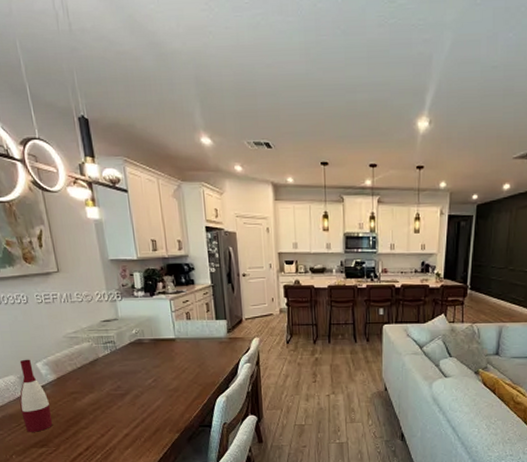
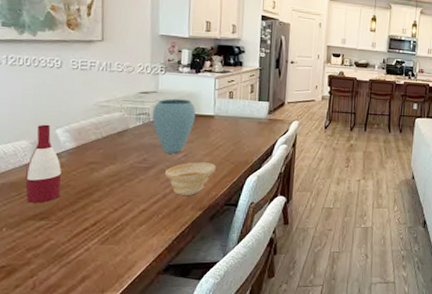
vase: none [117,324,158,380] -> present [152,99,195,154]
bowl: none [139,386,186,419] -> present [164,162,217,195]

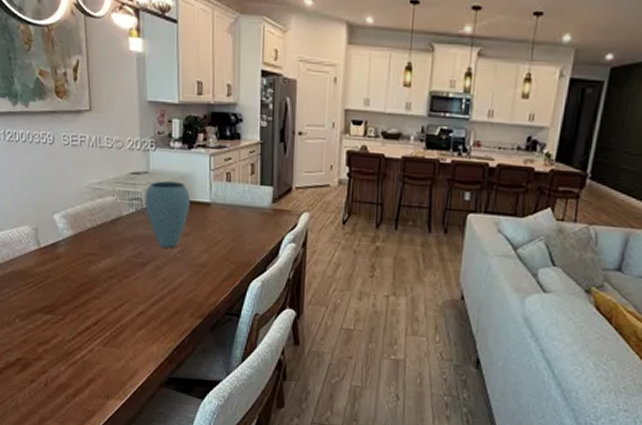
wine bottle: present [25,124,61,203] -> none [31,208,62,295]
bowl: present [164,162,217,195] -> none [160,259,215,300]

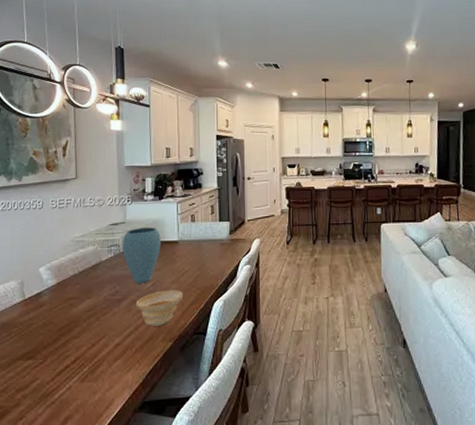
bowl: none [160,259,215,300] -> present [135,290,184,326]

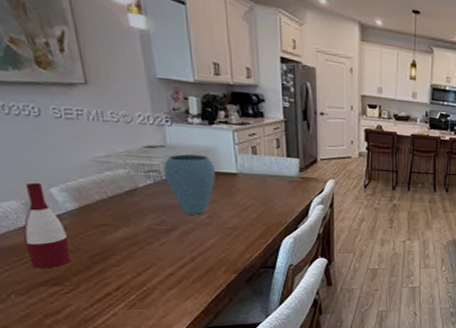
wine bottle: none [14,264,45,343] -> present [23,182,70,268]
bowl: present [135,290,184,326] -> none [188,224,247,258]

